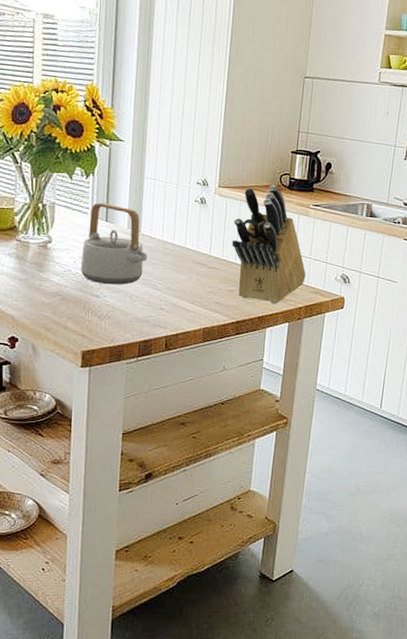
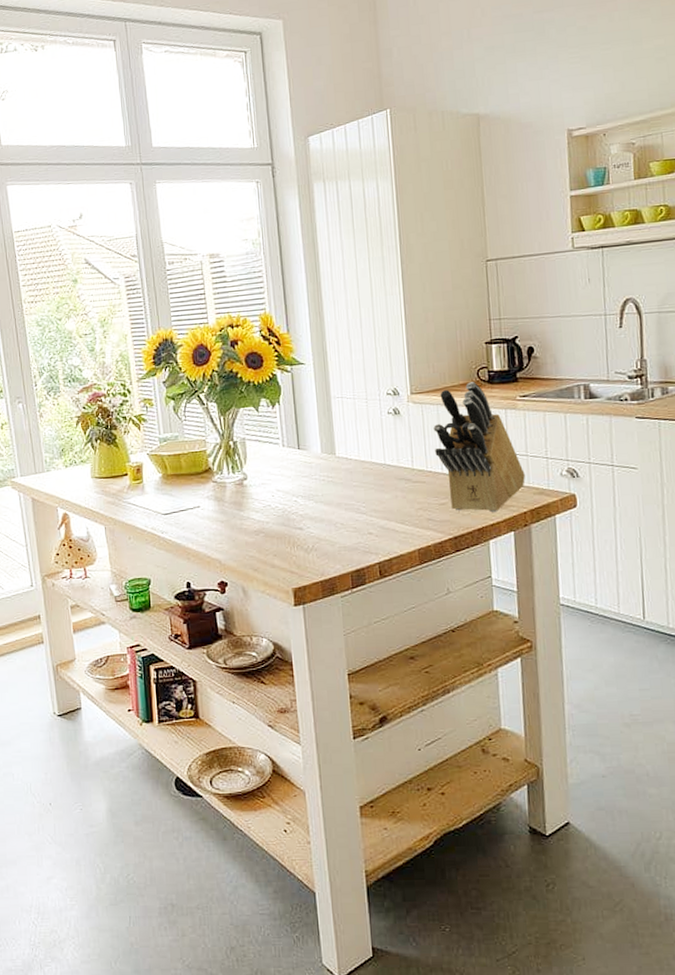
teapot: present [80,203,148,285] -> none [278,430,347,515]

